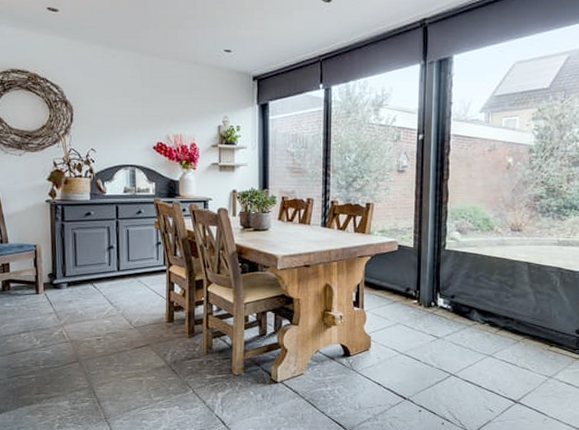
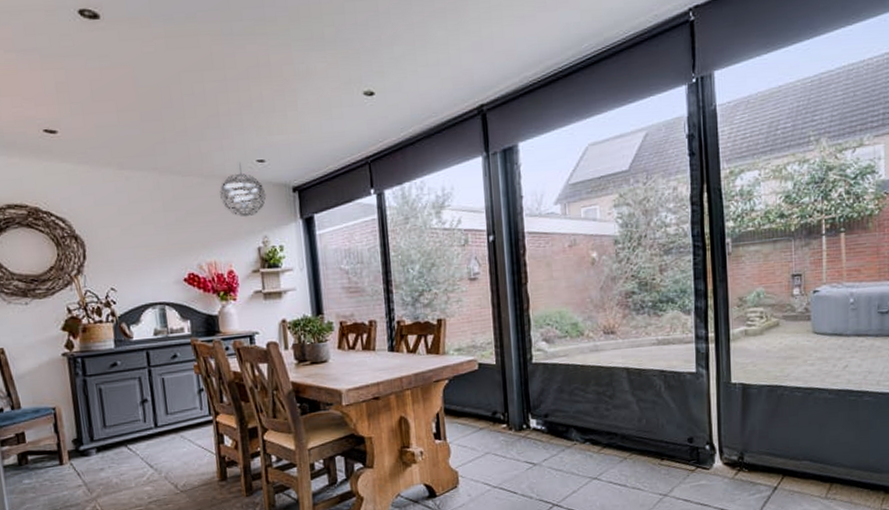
pendant light: none [190,51,230,99] -> present [220,163,267,217]

